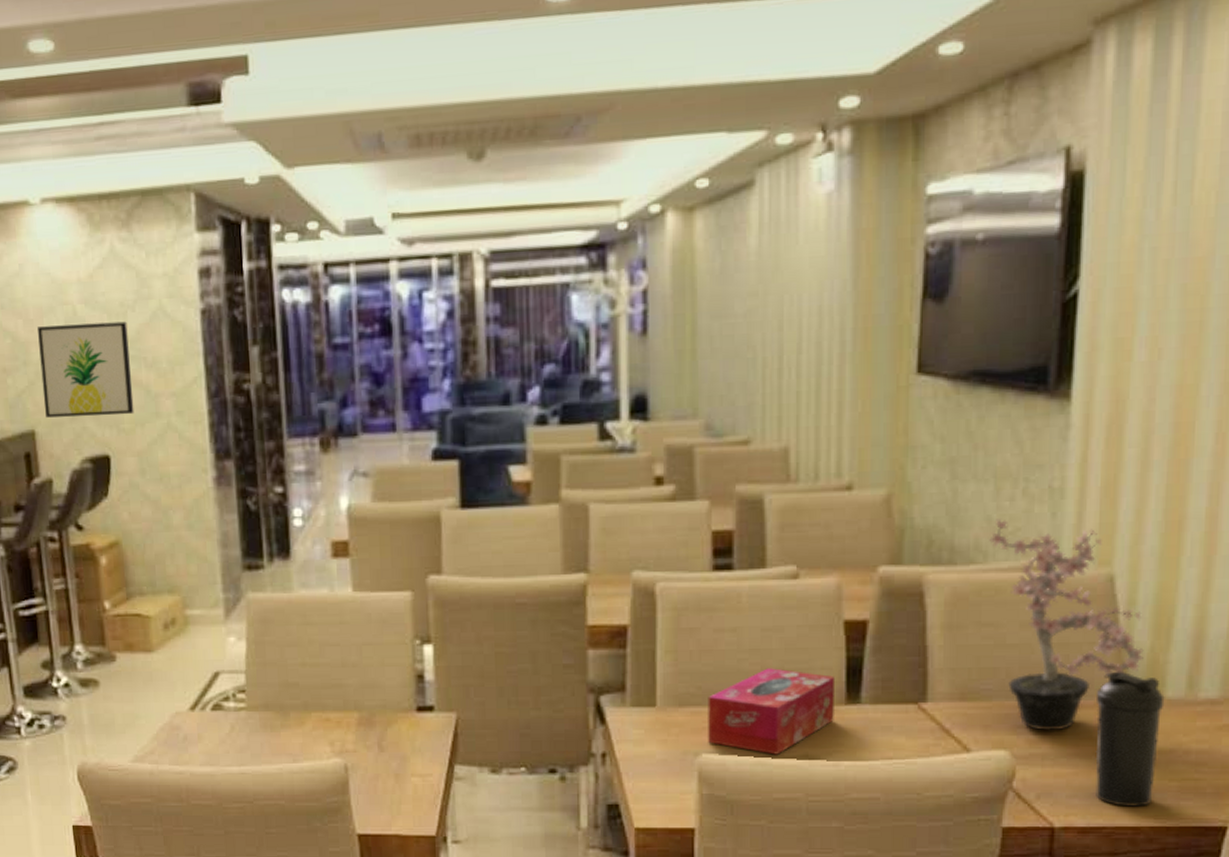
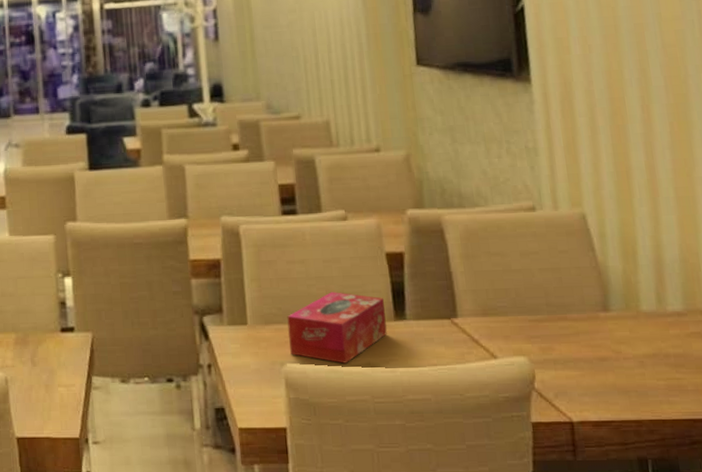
potted plant: present [989,518,1144,731] -> none [487,172,619,340]
water bottle: present [1095,671,1165,807] -> none [588,290,646,403]

